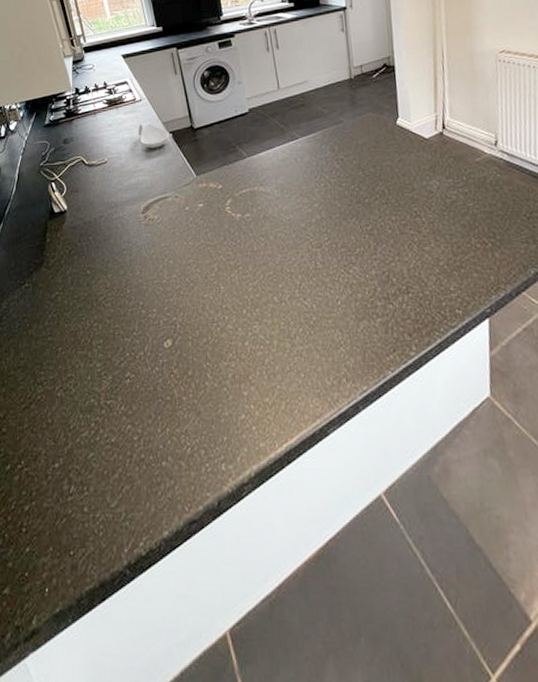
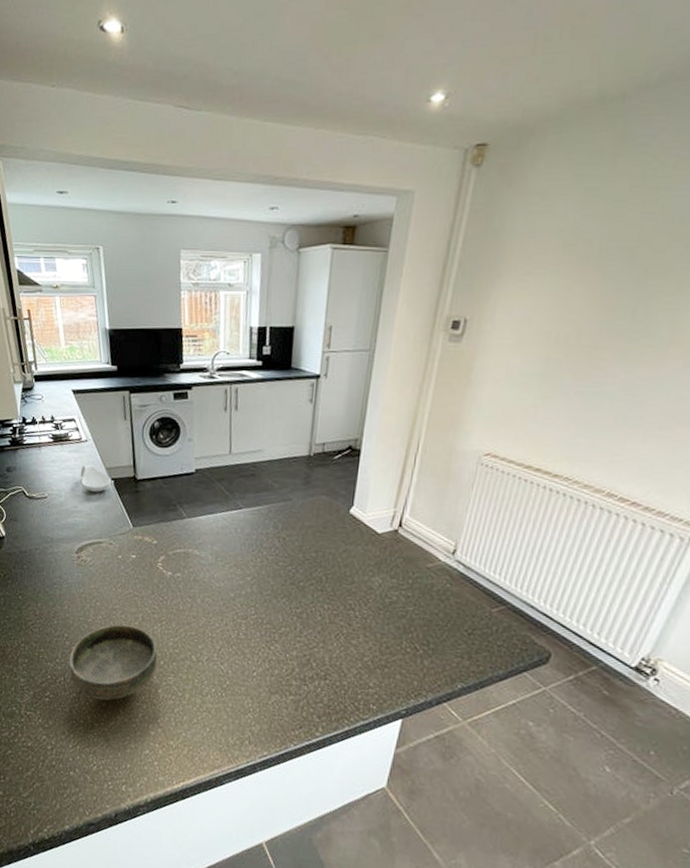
bowl: none [148,278,240,368] -> present [69,624,158,701]

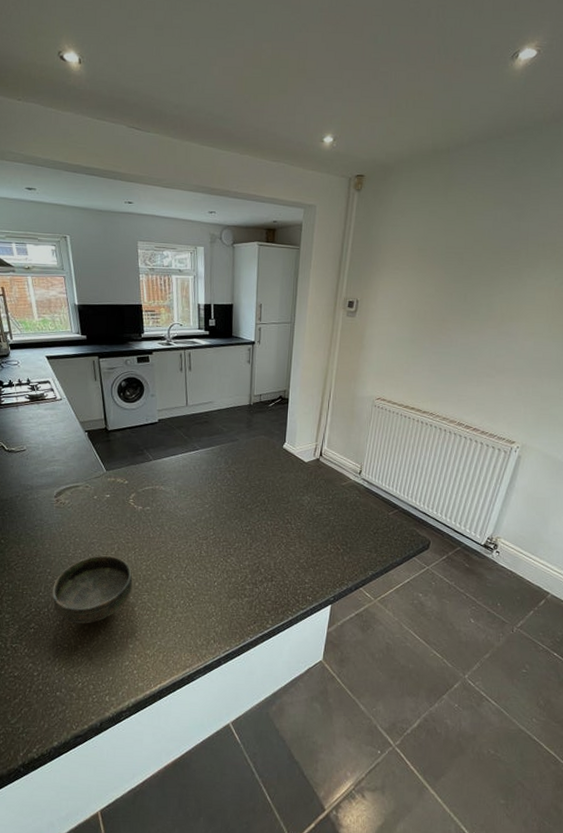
spoon rest: present [80,464,111,492] -> none [56,419,85,443]

